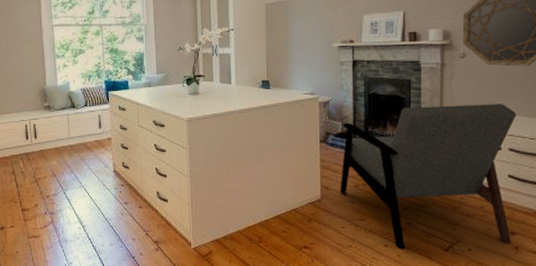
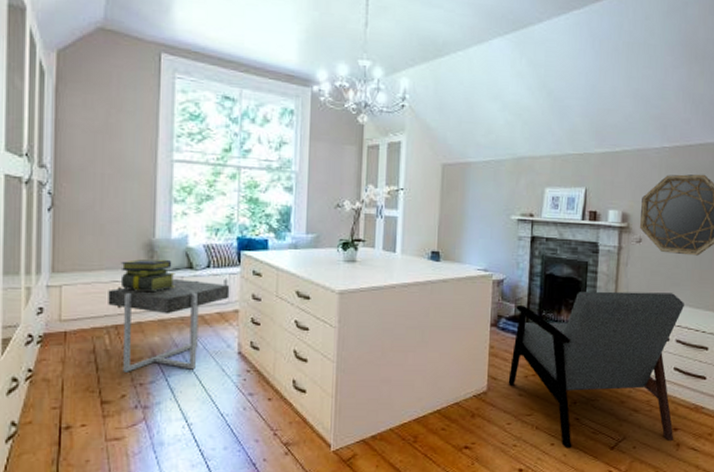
side table: none [18,116,104,188] -> present [108,279,230,372]
stack of books: none [25,101,64,128] -> present [120,259,175,293]

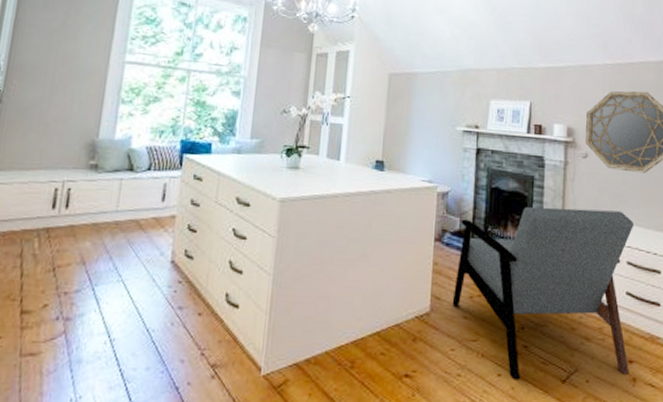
side table: present [108,279,230,372] -> none [42,181,169,280]
stack of books: present [120,259,175,293] -> none [57,159,115,194]

